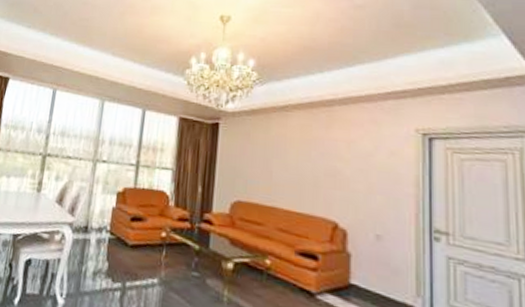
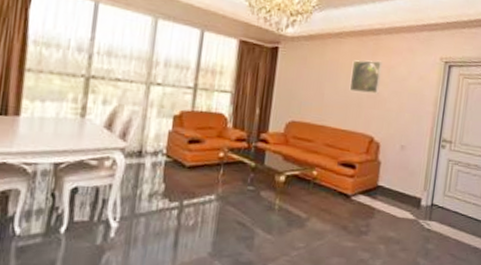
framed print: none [301,134,339,172] -> present [349,60,382,94]

